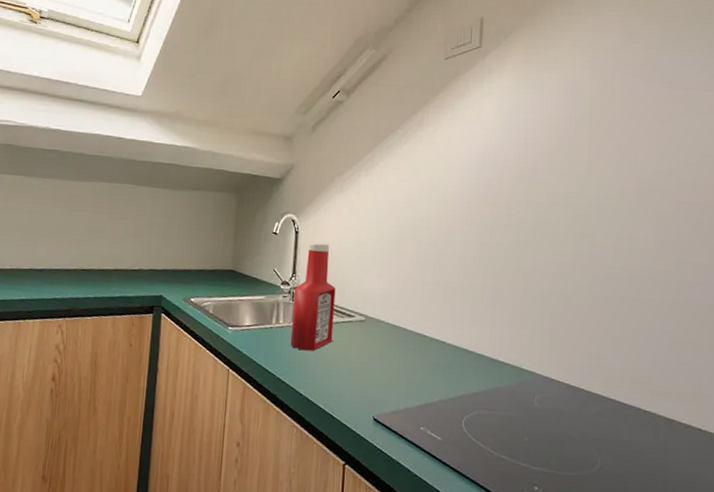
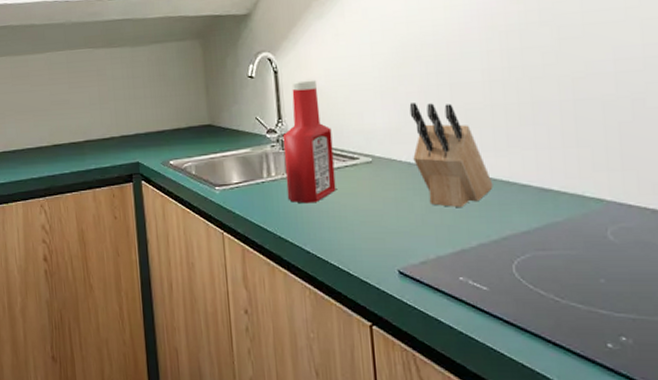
knife block: none [398,275,456,368] -> present [409,103,493,208]

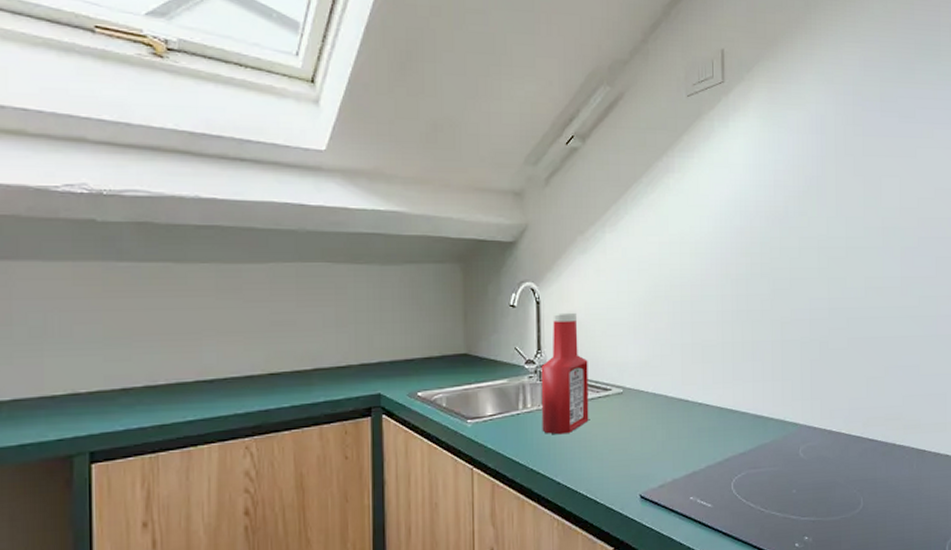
knife block: present [409,103,493,208] -> none [657,338,720,434]

